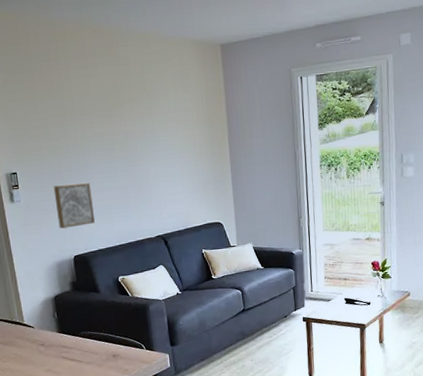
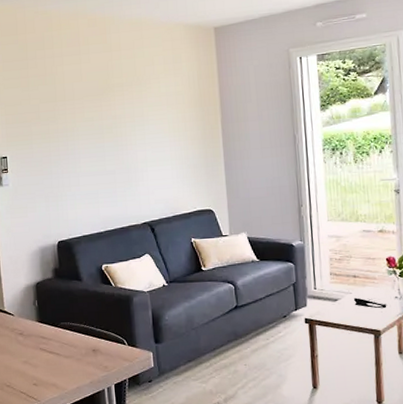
wall art: present [53,183,95,229] -> none [41,167,80,214]

